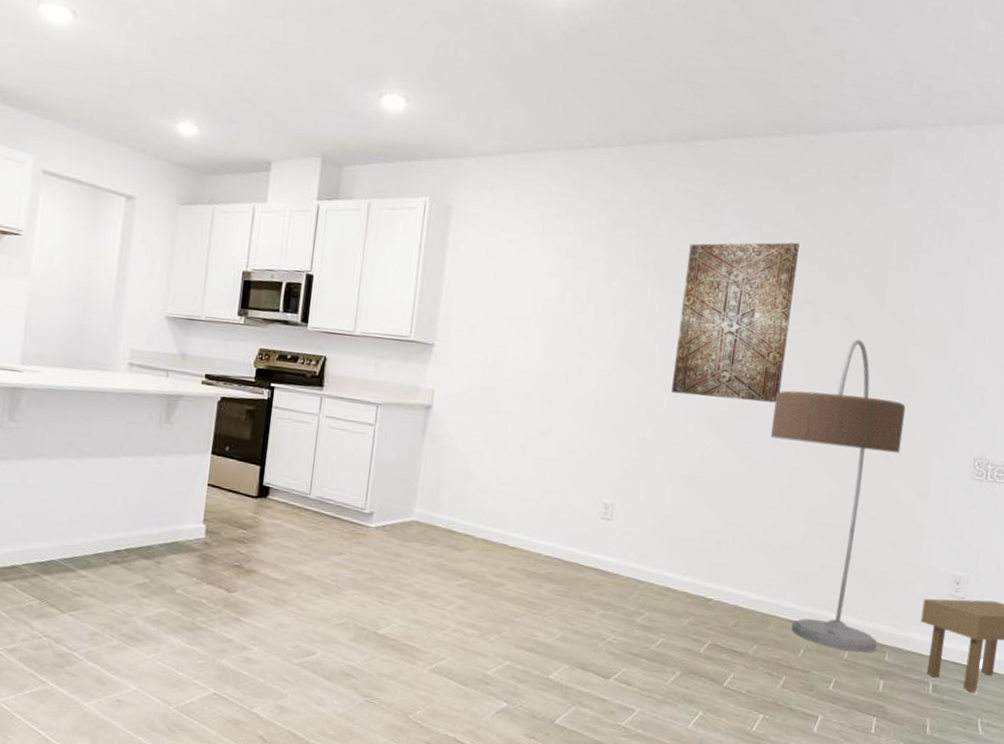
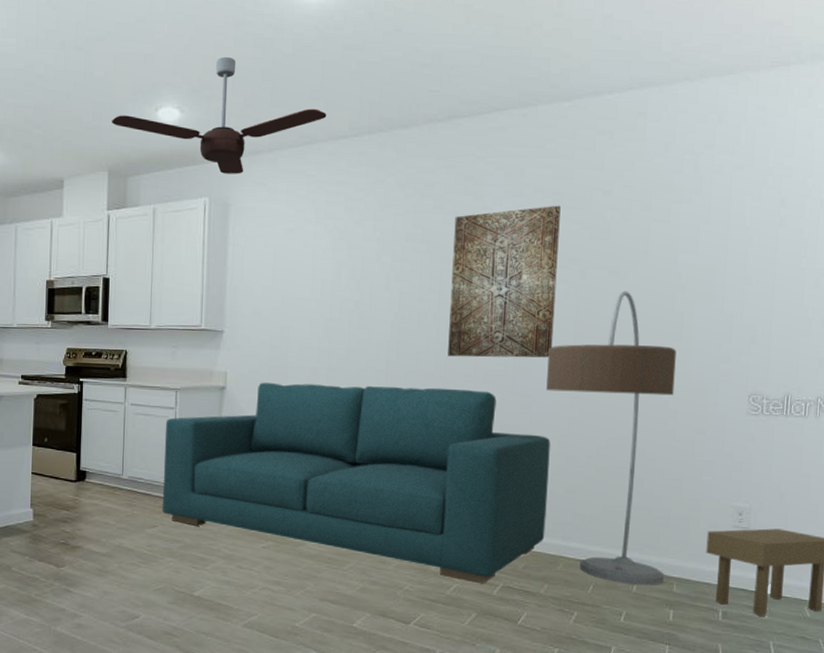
ceiling fan: none [330,47,564,176] -> present [112,56,327,174]
sofa: none [350,404,771,641] -> present [162,382,551,584]

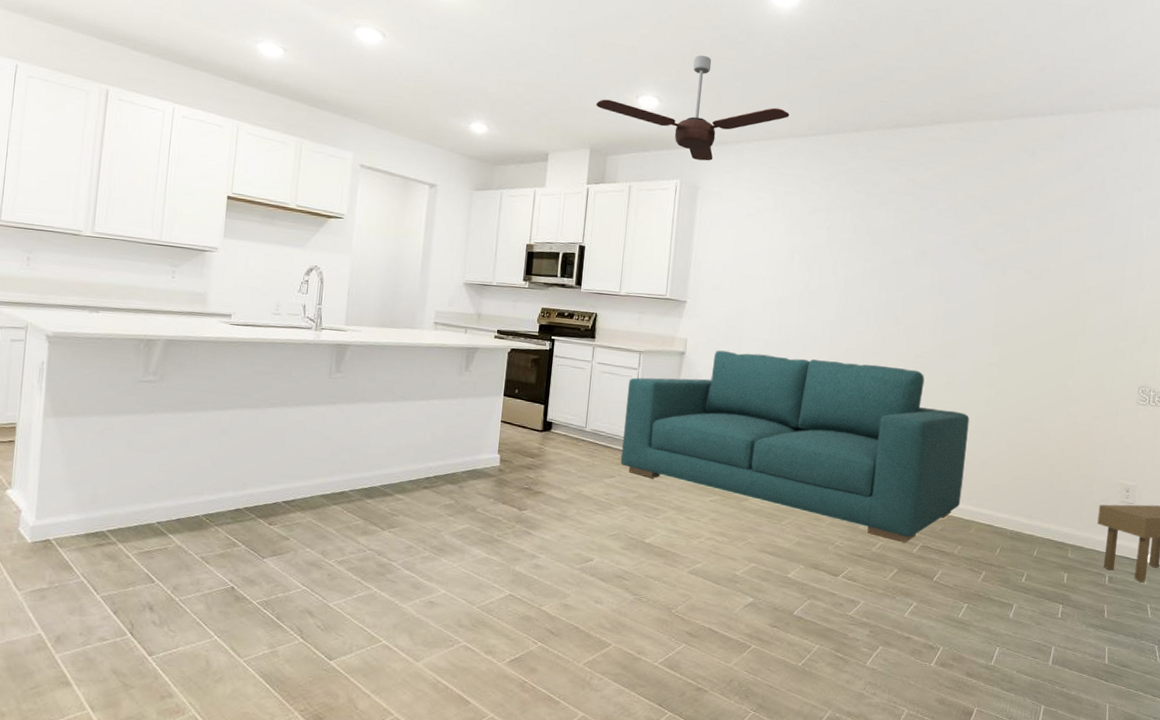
wall art: present [448,205,561,358] -> none [884,210,988,344]
floor lamp: present [546,291,676,586] -> none [968,289,1080,551]

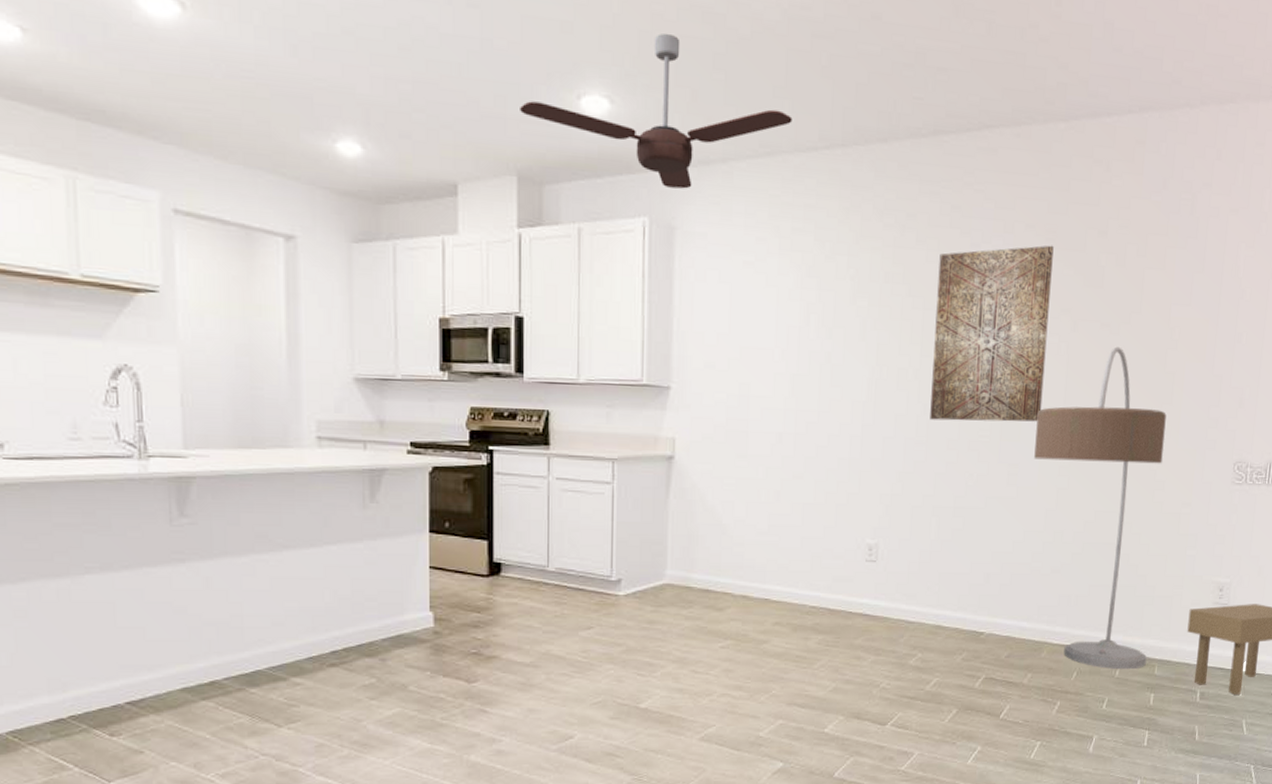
sofa: present [620,350,969,543] -> none [598,450,1037,677]
wall art: none [884,210,988,344] -> present [930,245,1054,422]
floor lamp: none [968,289,1080,551] -> present [1034,346,1166,670]

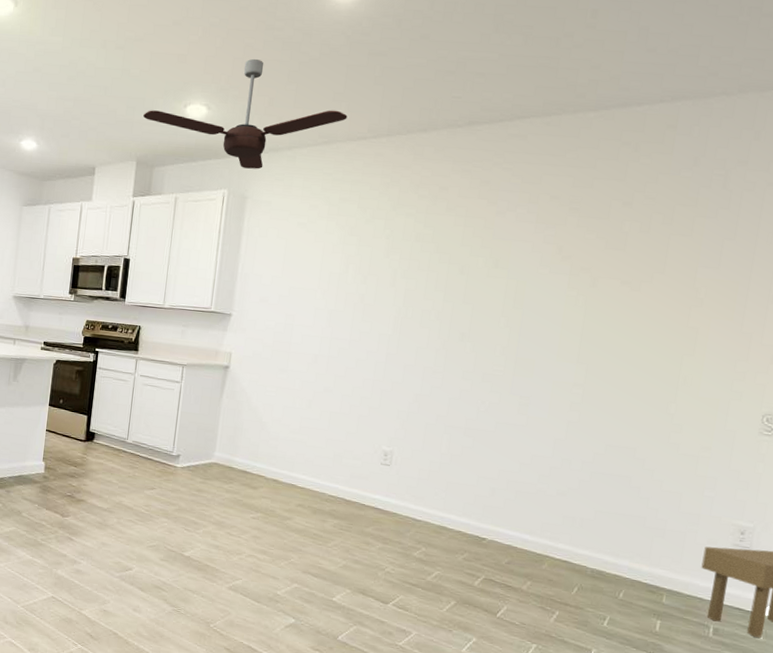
wall art: present [930,245,1054,422] -> none [448,213,577,362]
floor lamp: present [1034,346,1166,670] -> none [546,301,688,595]

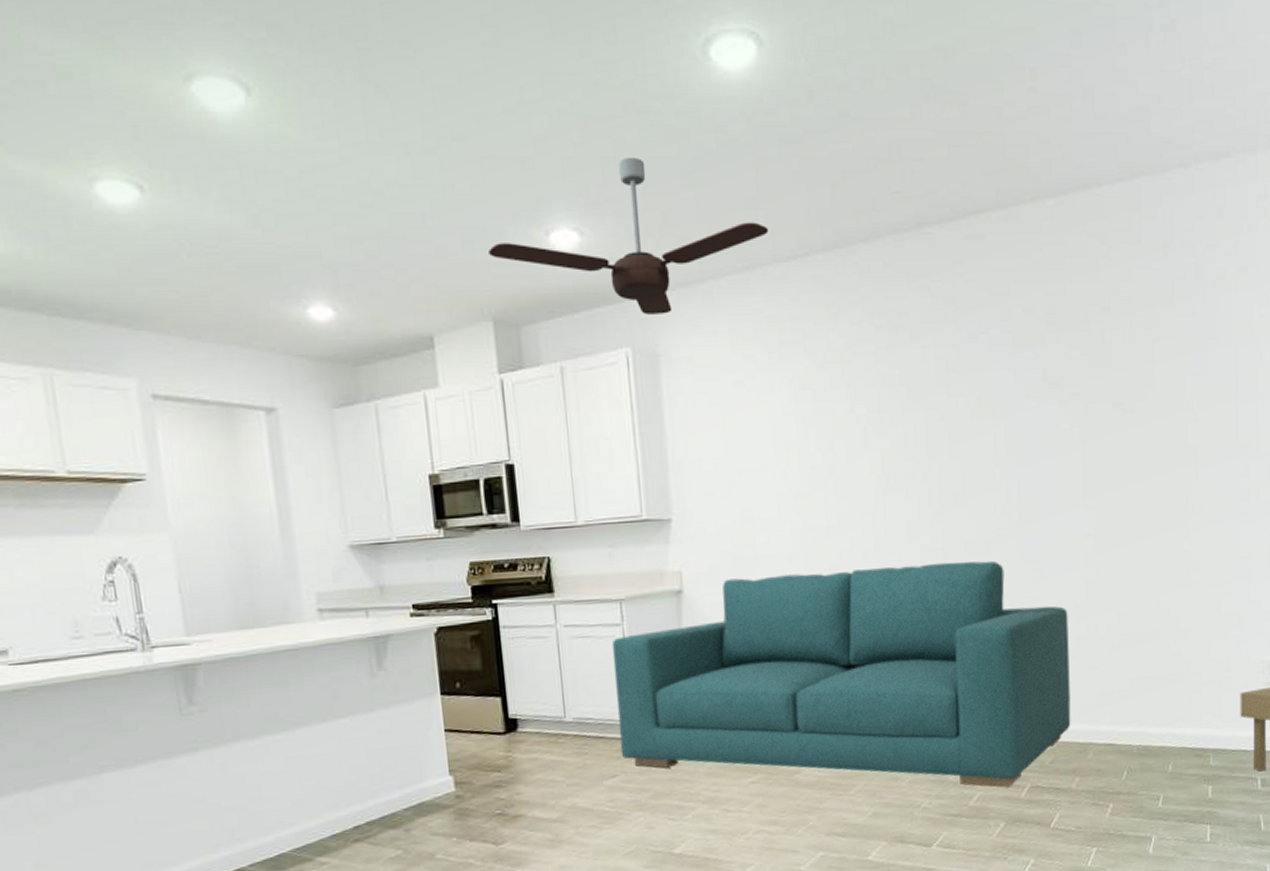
sofa: none [161,364,546,575] -> present [611,560,1071,788]

